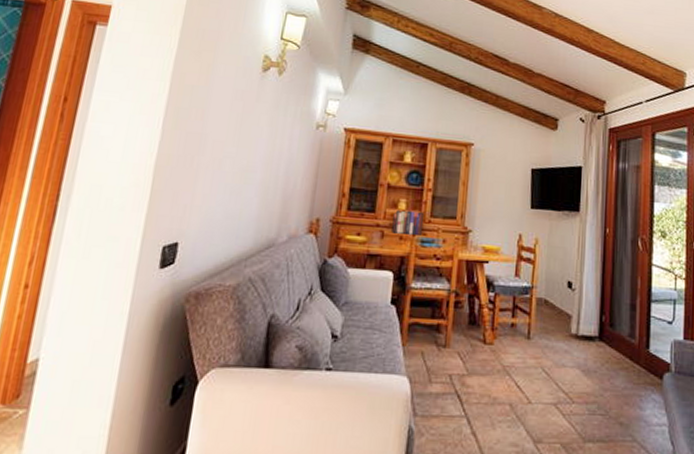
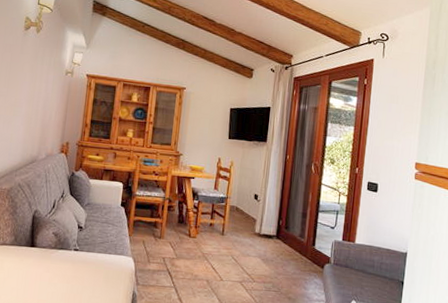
books: present [392,210,423,235] -> none [122,138,146,157]

